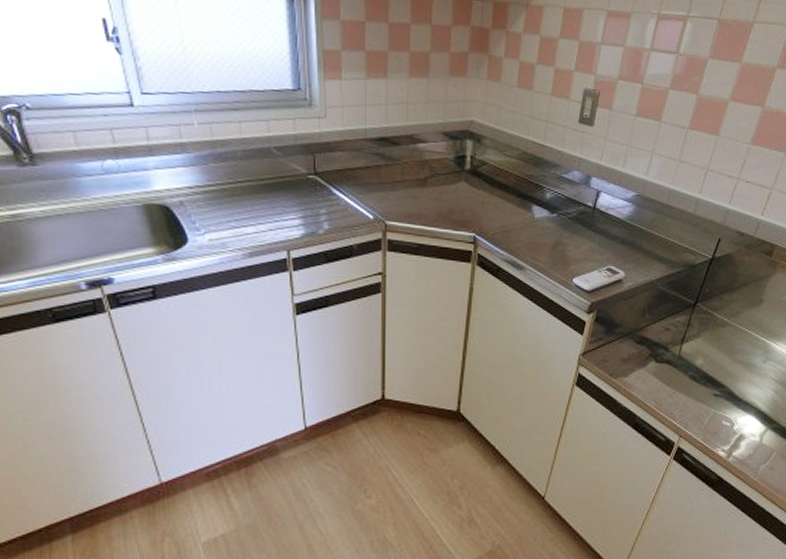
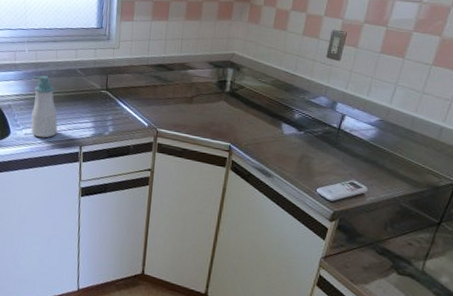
soap bottle: none [210,158,254,244] -> present [31,75,58,138]

